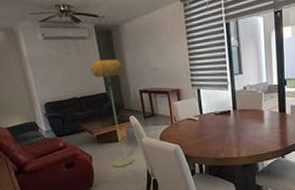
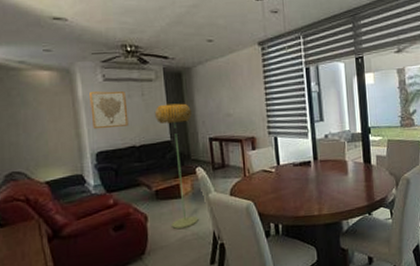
wall art: none [33,48,69,84] -> present [90,91,129,130]

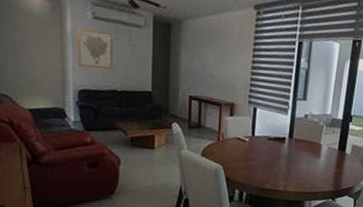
floor lamp: present [154,103,199,229] -> none [139,53,176,178]

